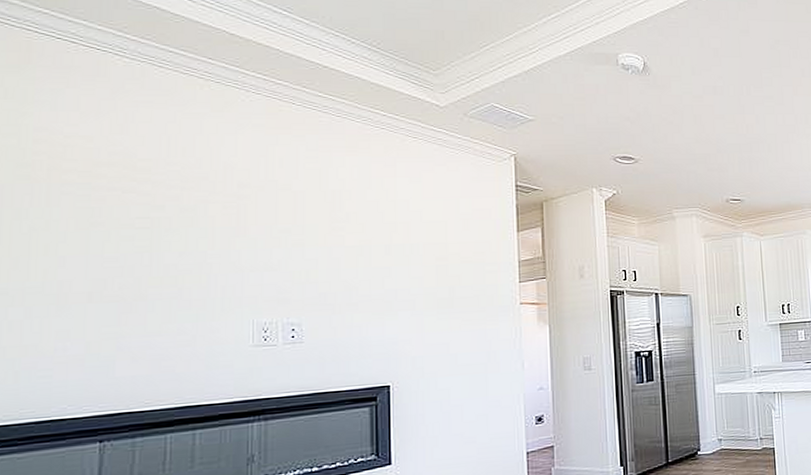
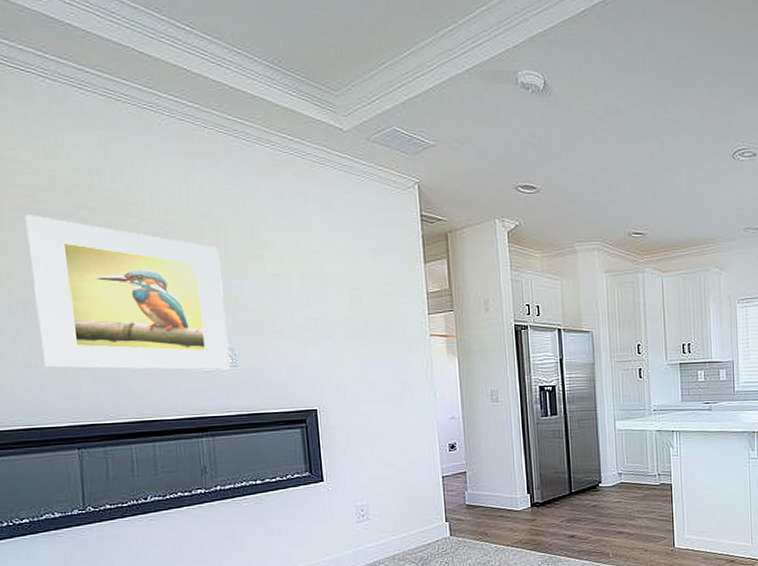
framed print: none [73,190,296,351] -> present [25,215,231,370]

